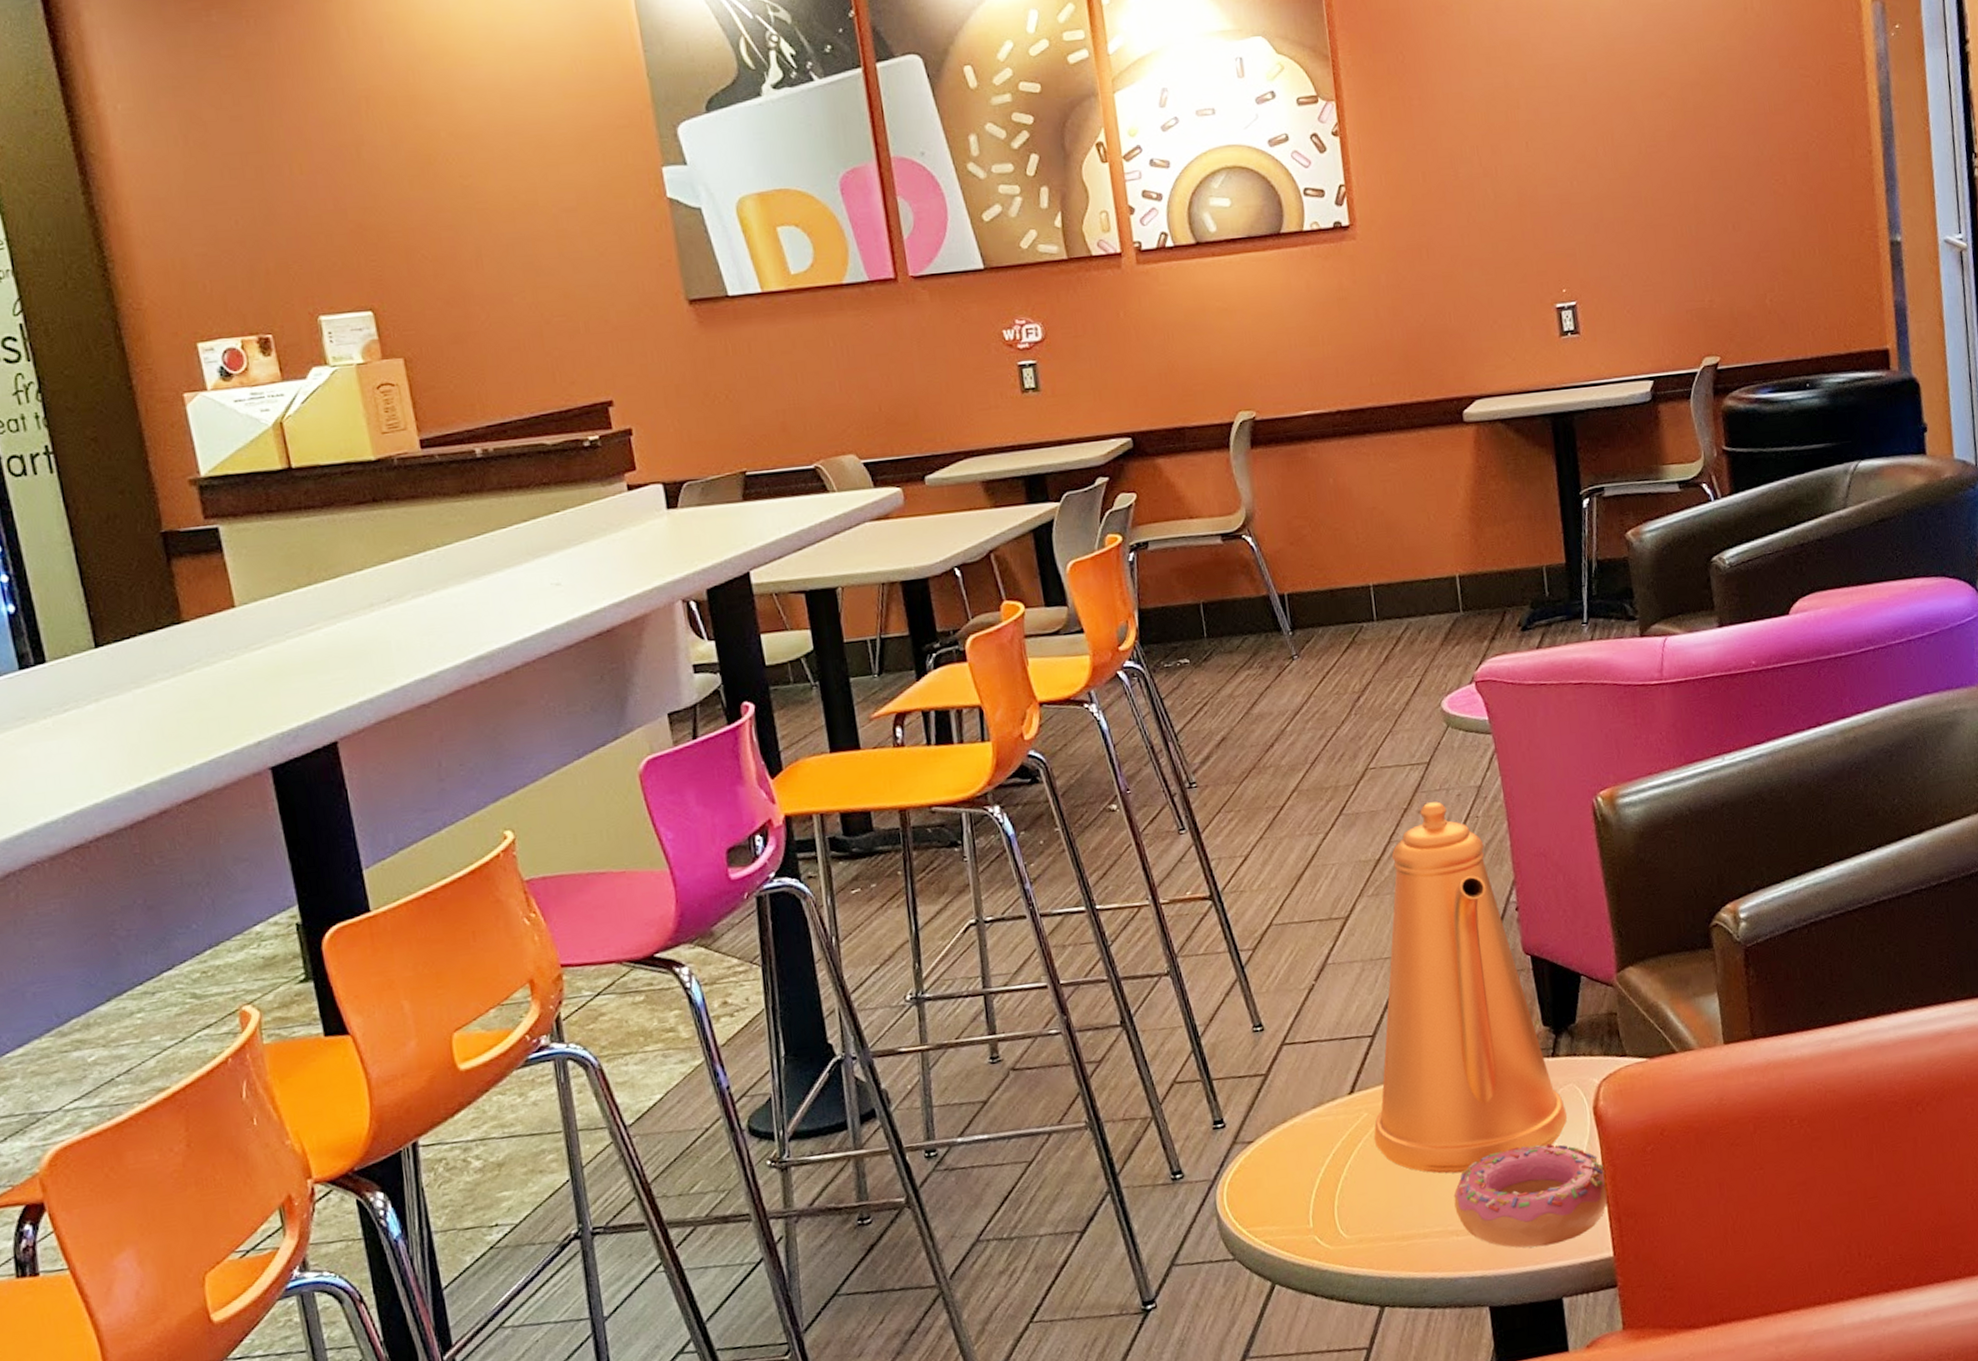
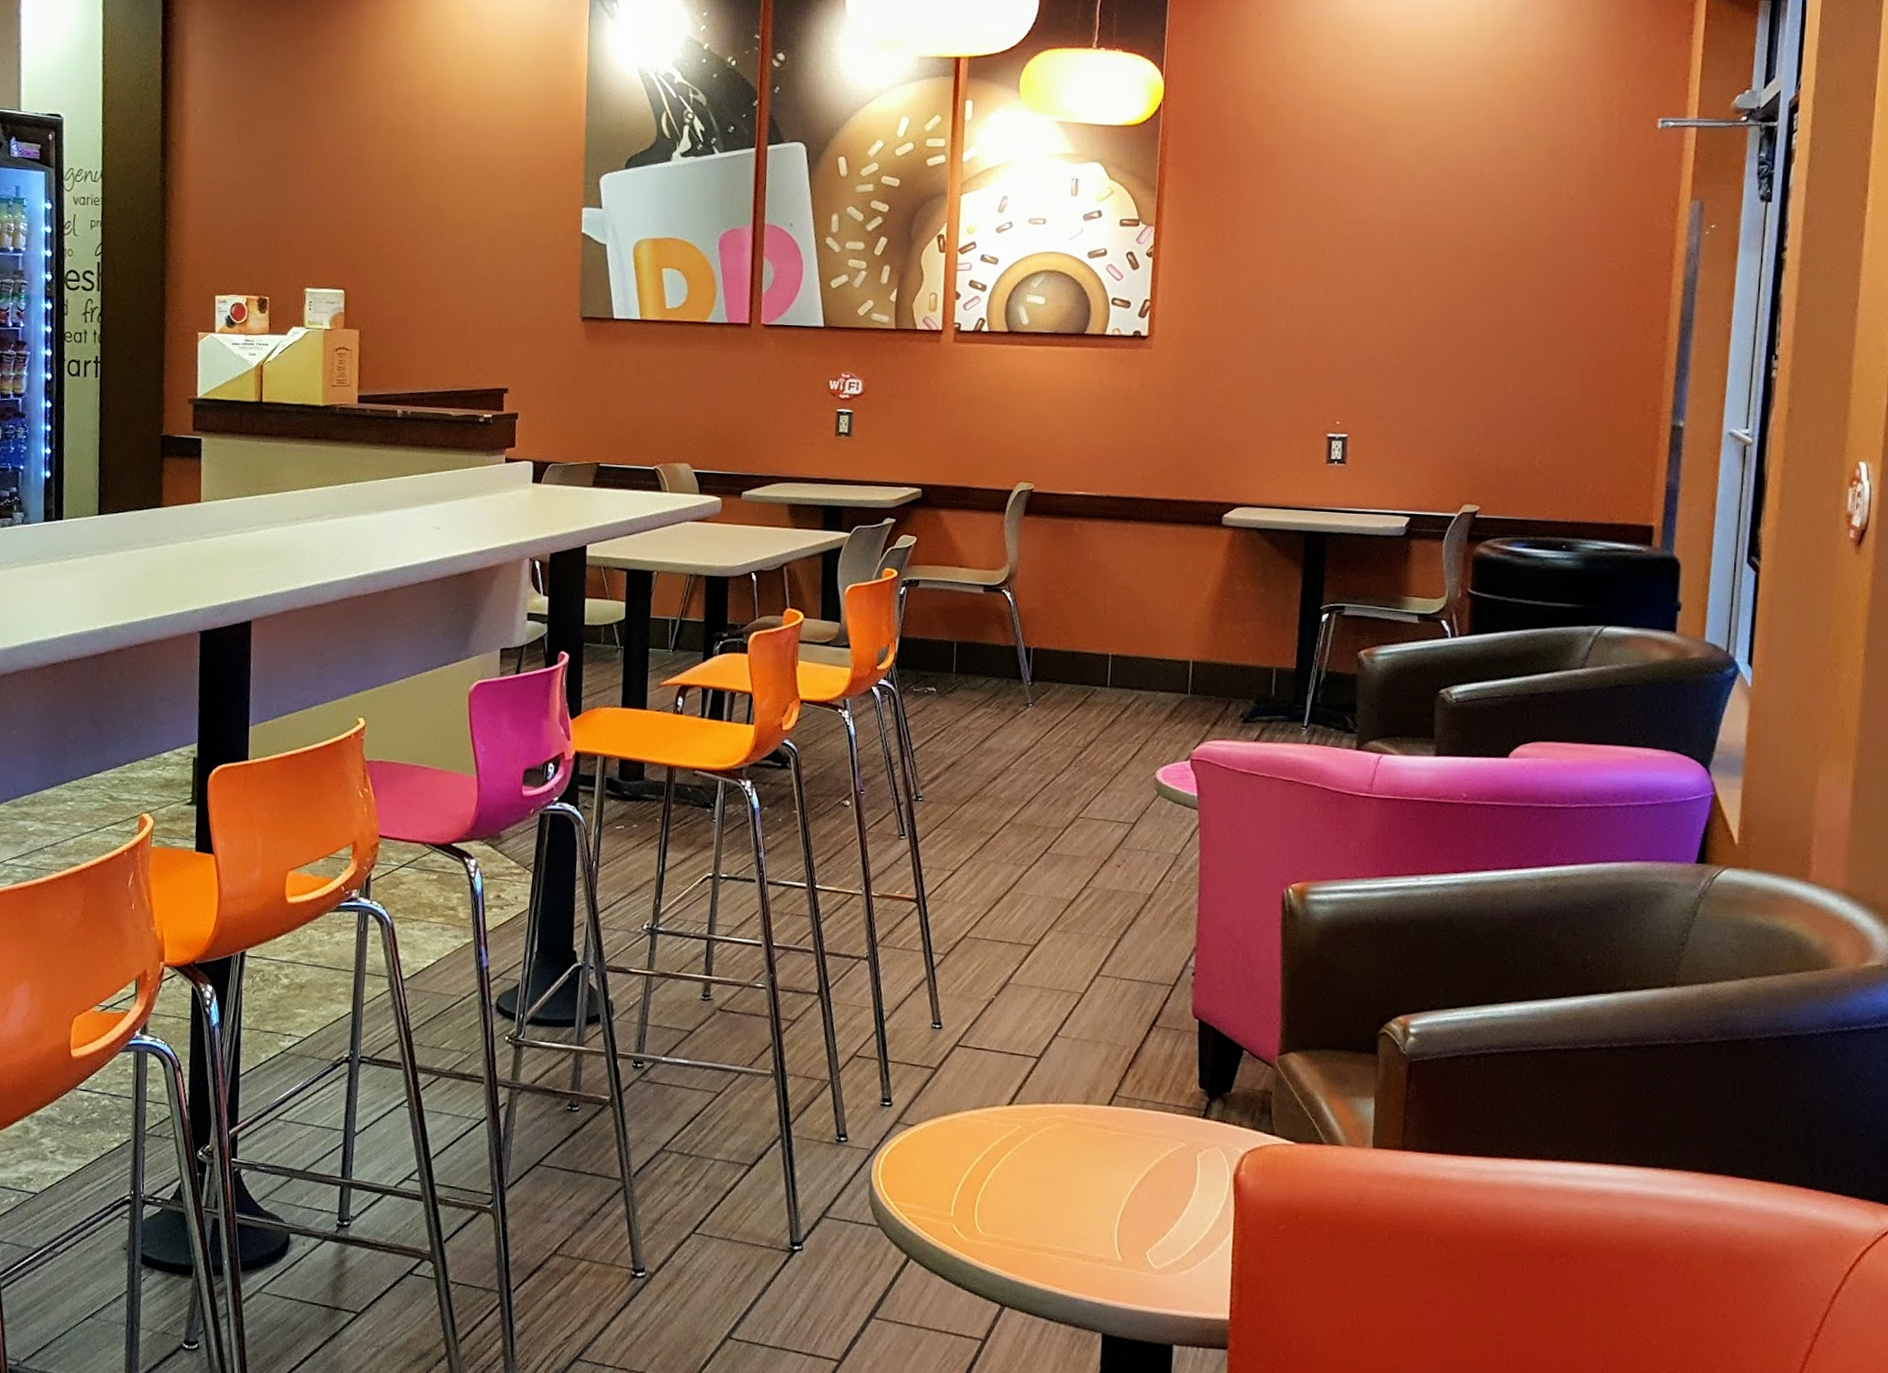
coffee pot: present [1373,801,1567,1174] -> none [1022,859,1208,1203]
donut: present [1453,1143,1610,1248] -> none [1086,1192,1236,1293]

